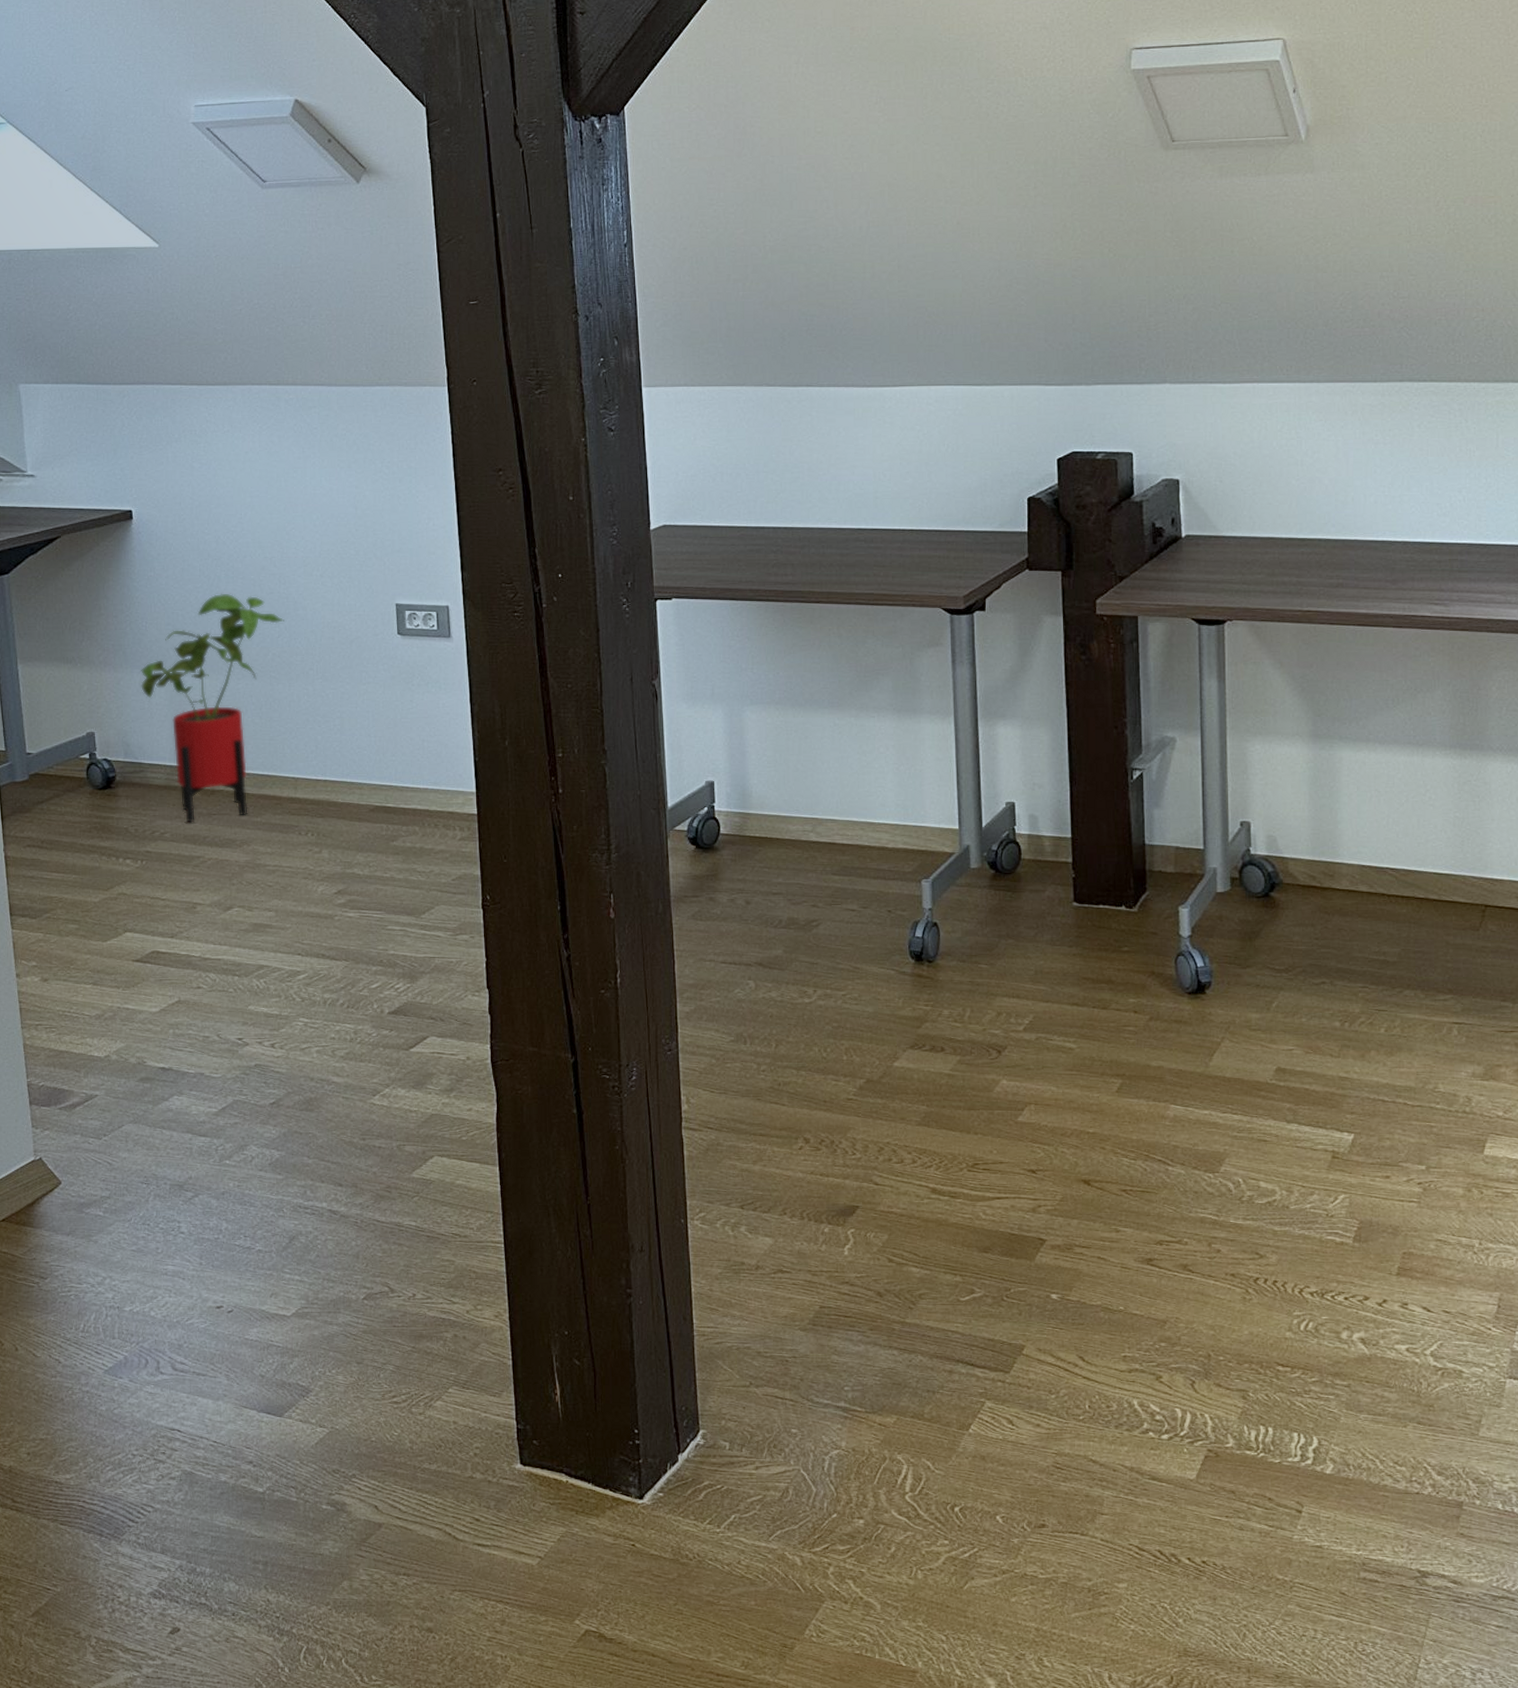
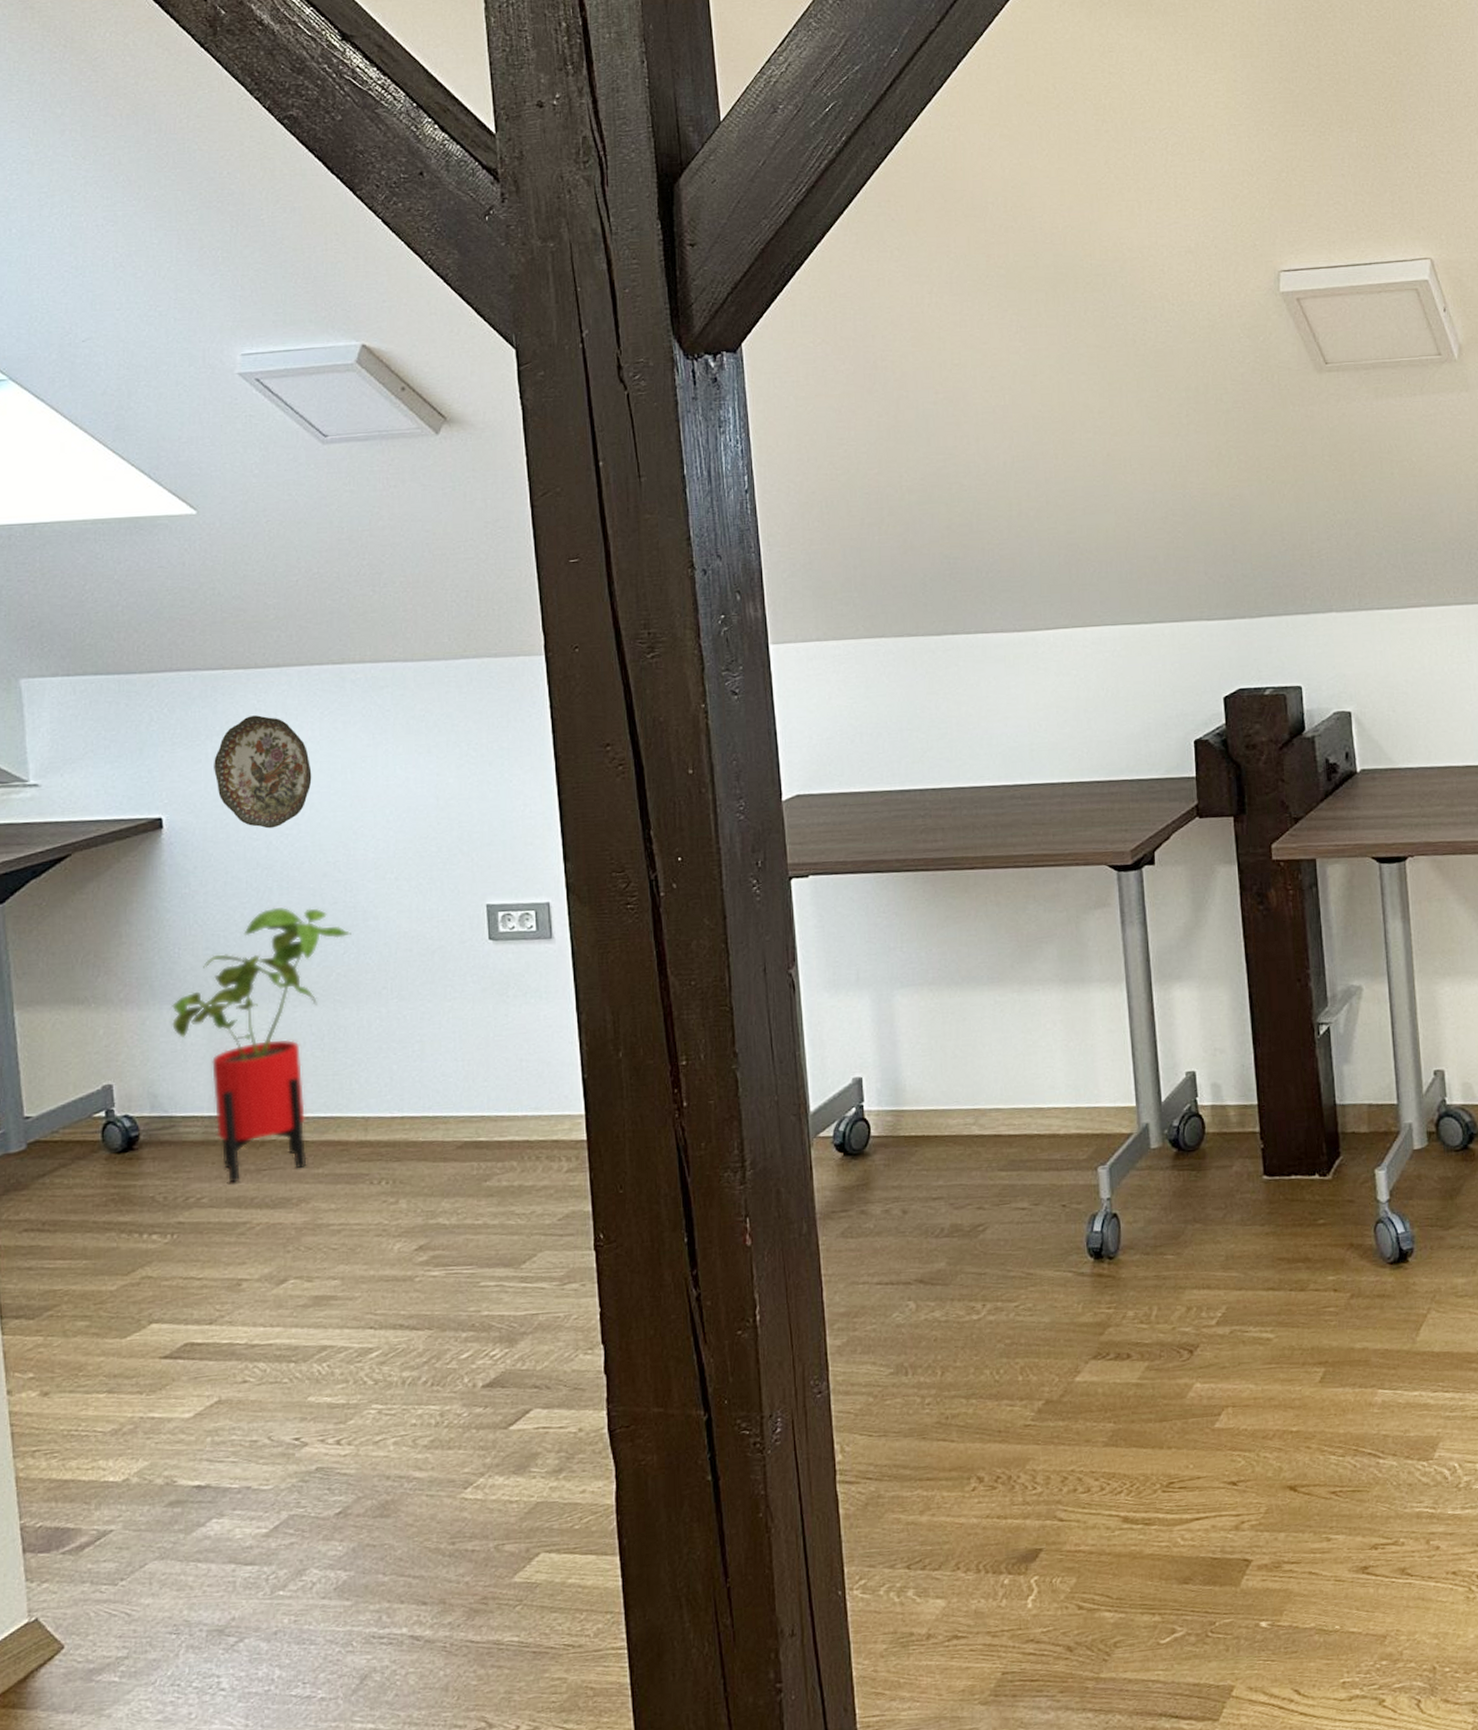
decorative plate: none [173,426,253,525] -> present [214,715,312,829]

